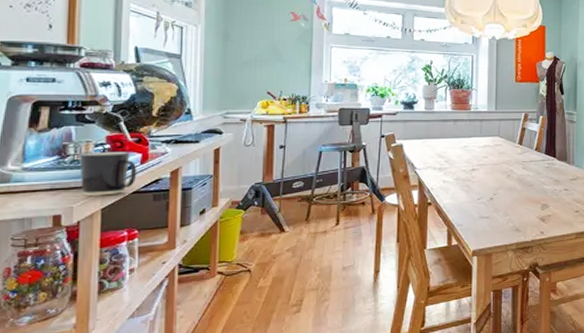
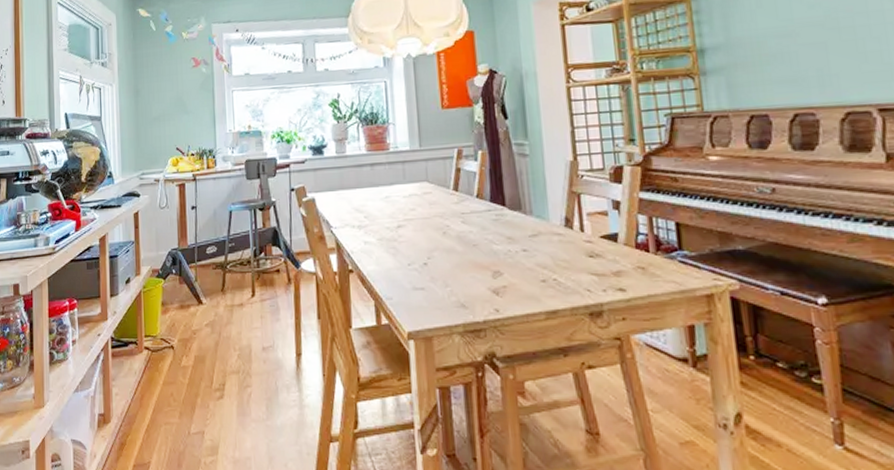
mug: present [79,151,137,196] -> none [29,219,73,265]

